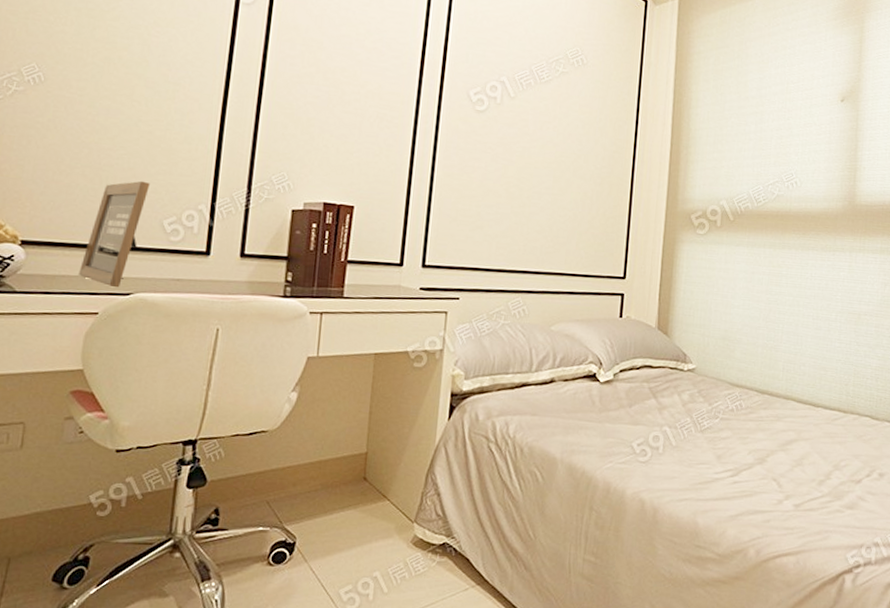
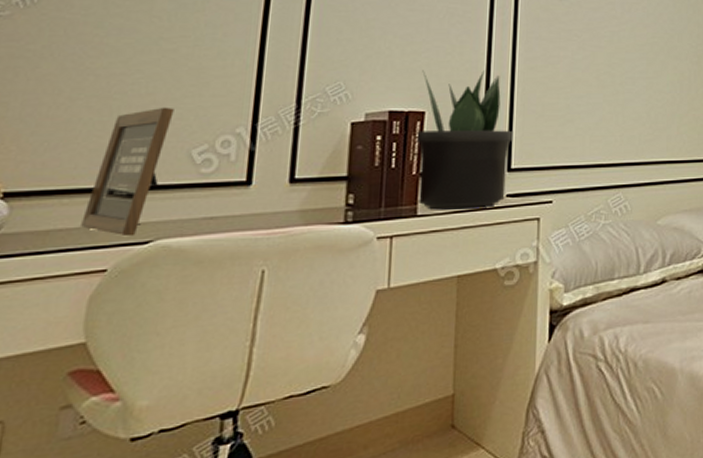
planter: none [345,168,428,297] -> present [416,70,512,210]

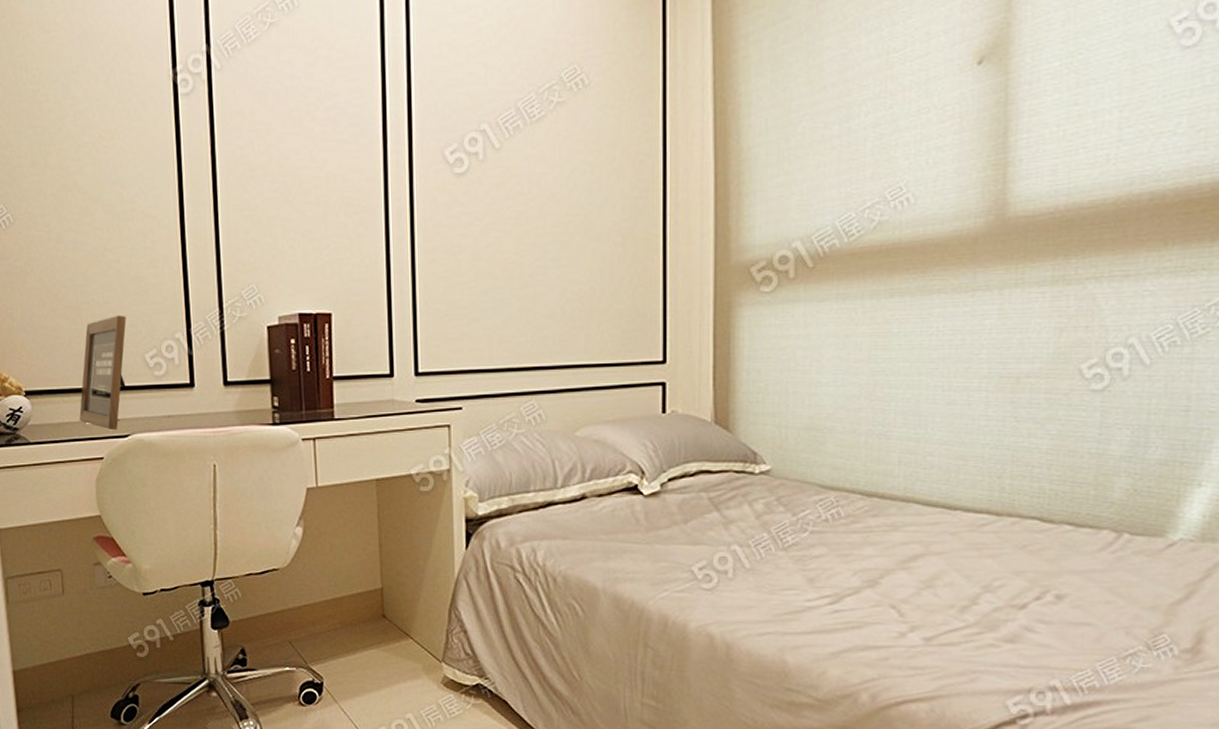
planter: present [416,70,512,210] -> none [325,266,417,414]

